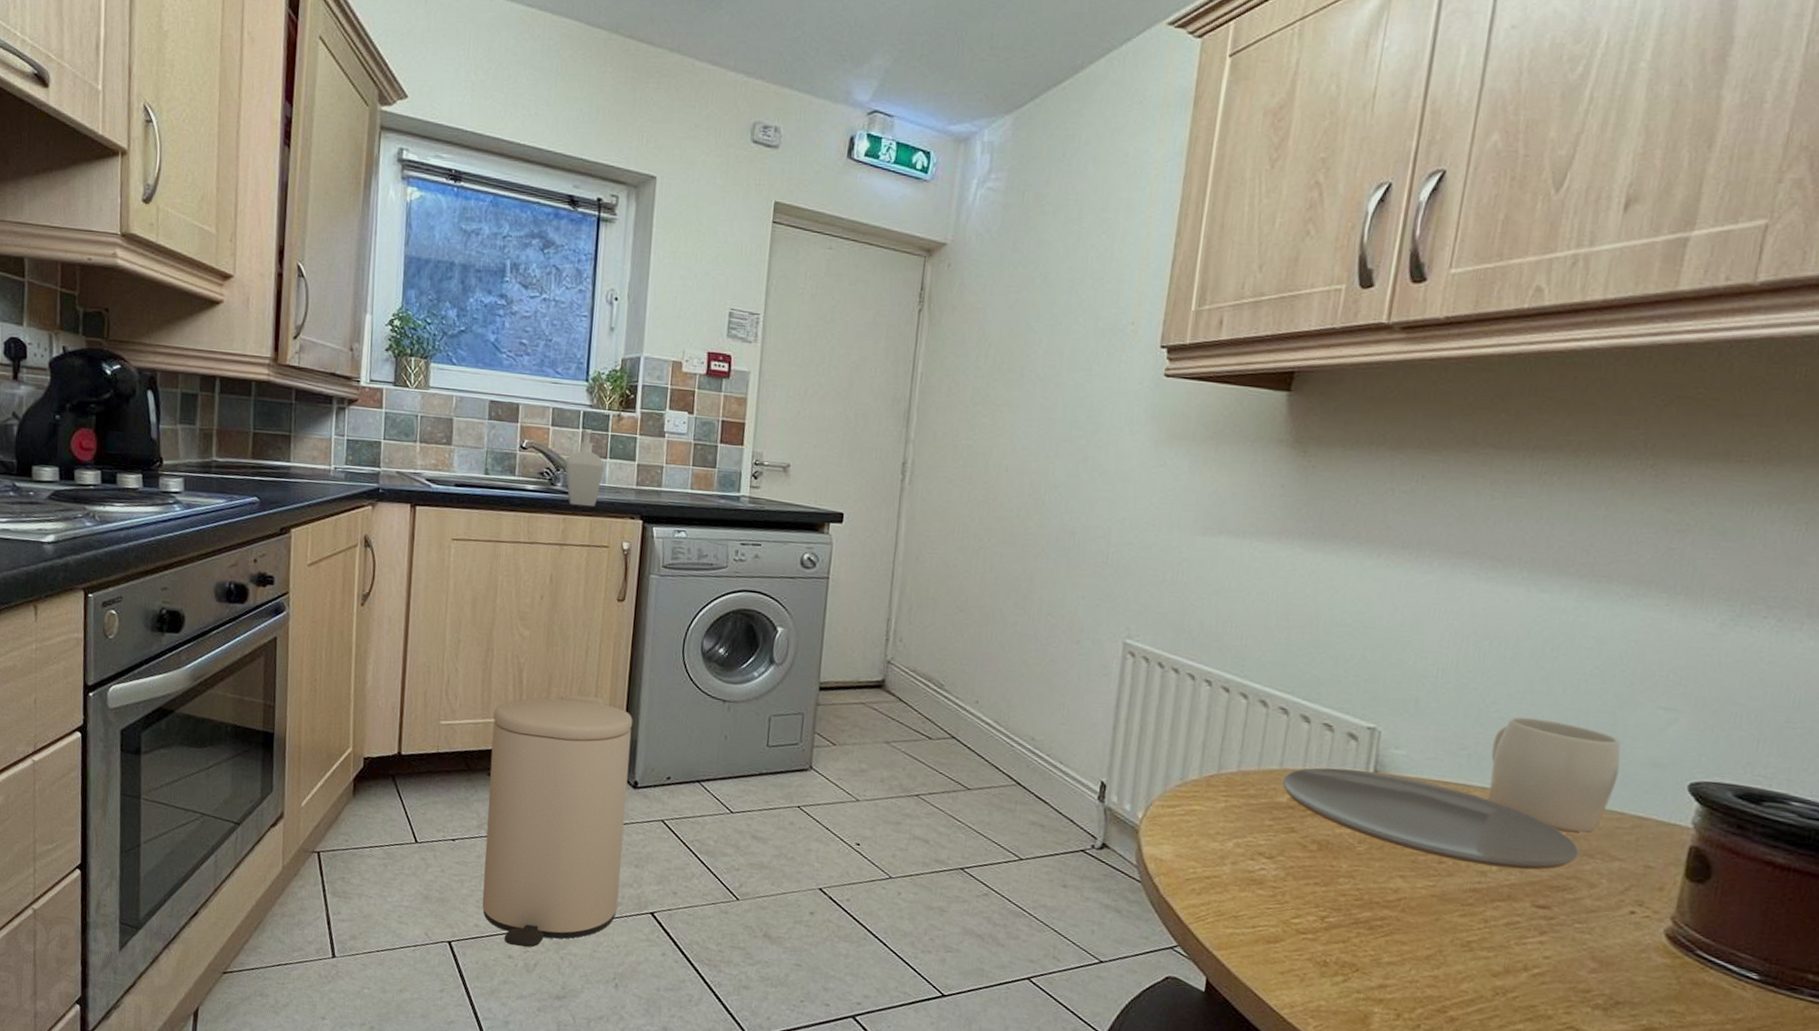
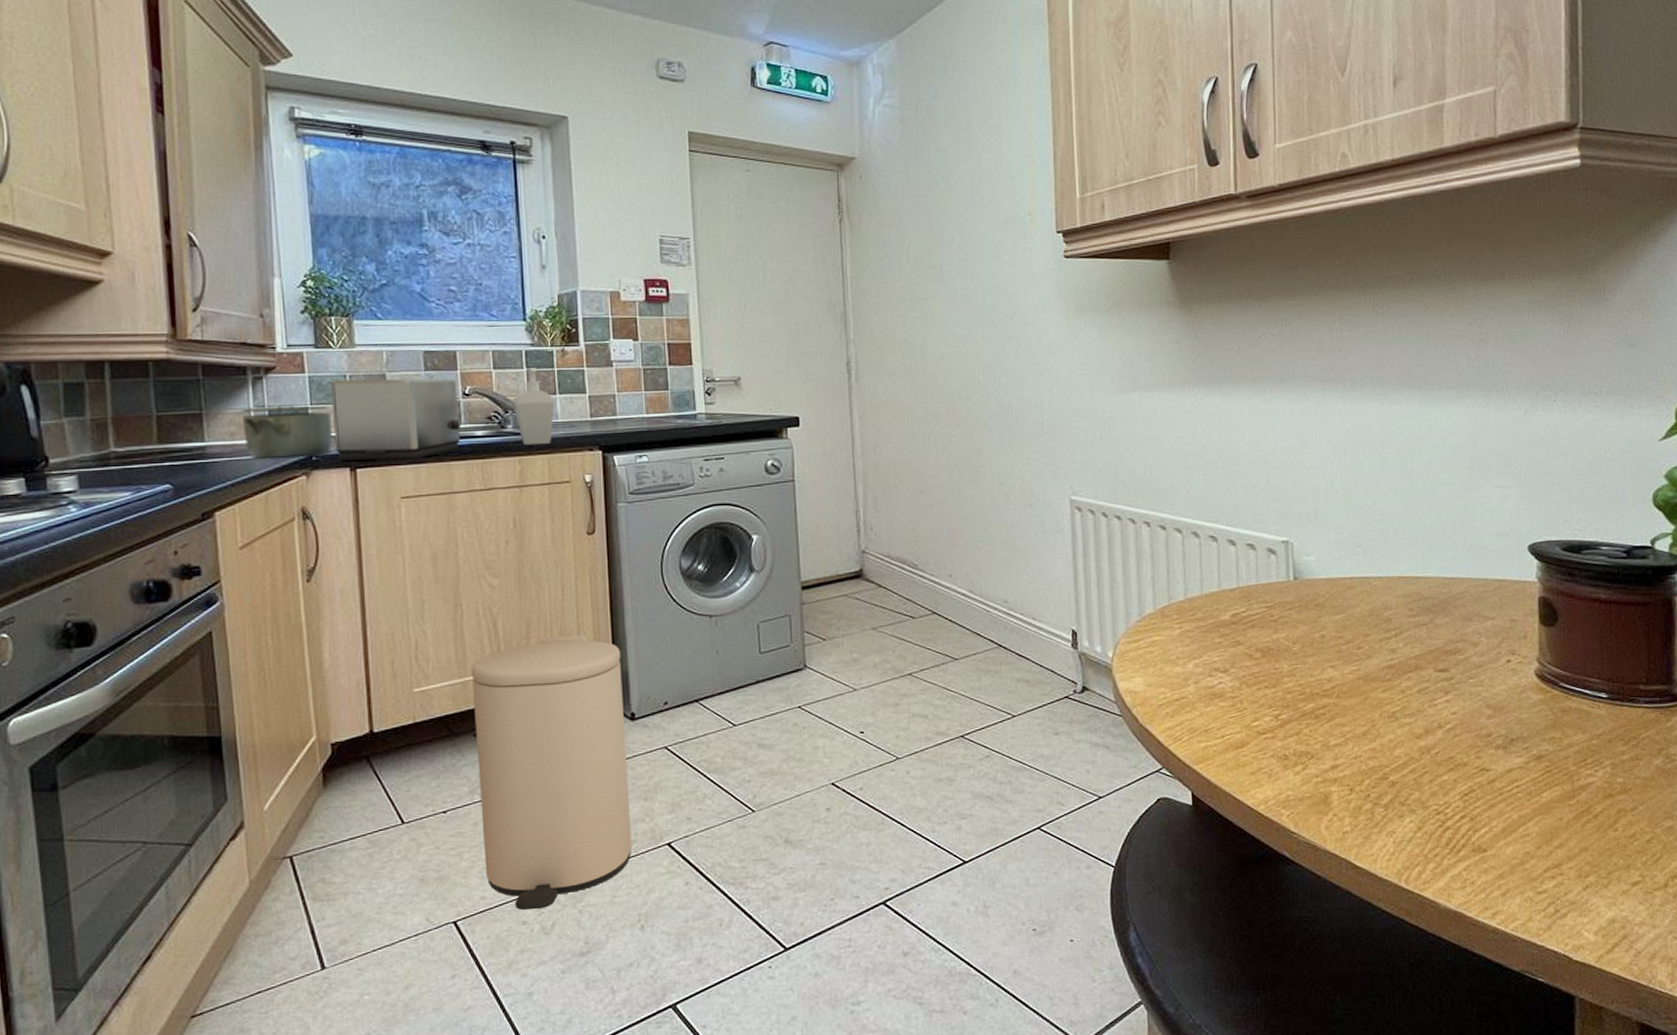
saucepan: none [324,435,400,489] -> present [241,405,333,460]
toaster: none [400,418,516,505] -> present [331,378,462,462]
plate: present [1282,767,1580,870] -> none [1223,579,1461,644]
mug: present [1488,716,1621,832] -> none [1380,510,1477,602]

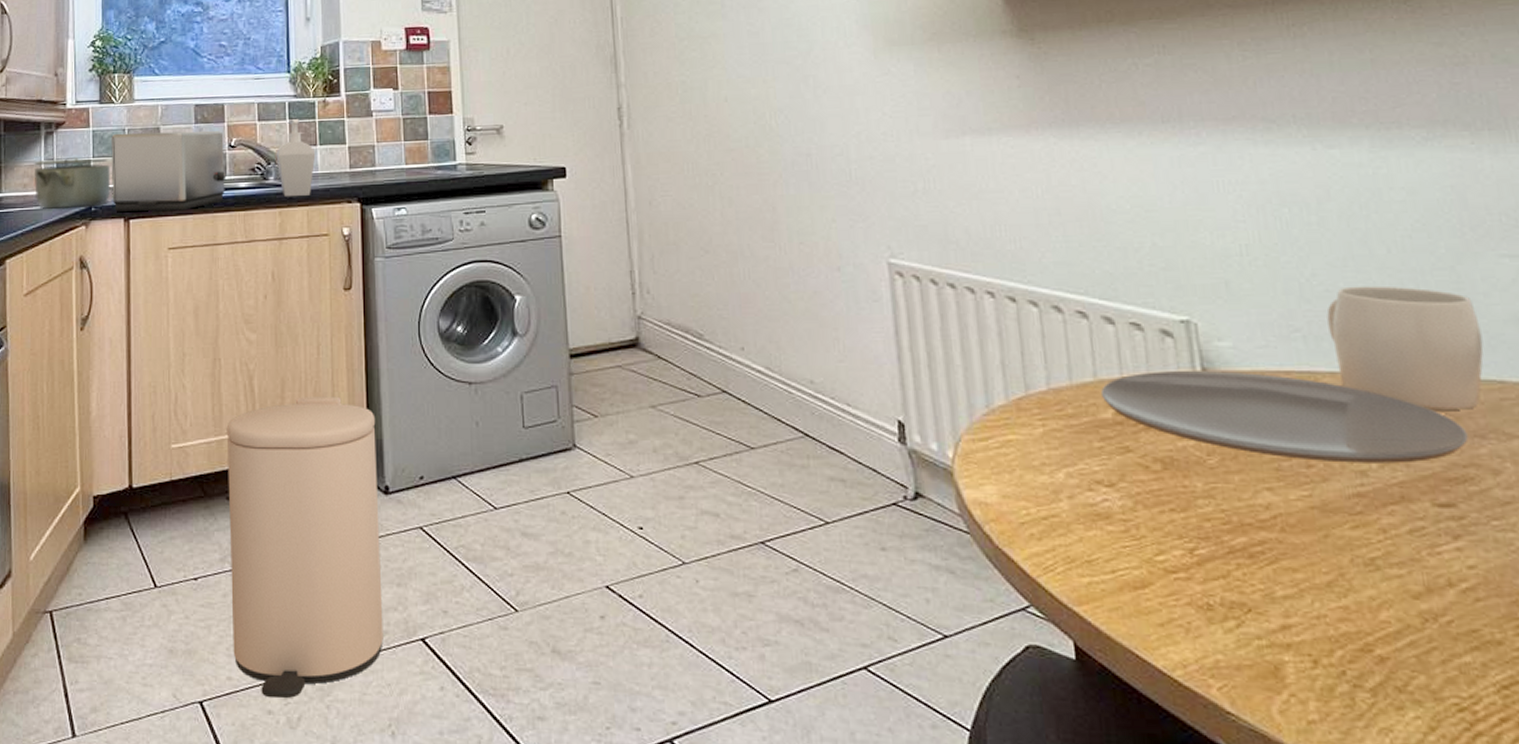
plate: none [1223,579,1461,644] -> present [1101,371,1469,464]
mug: none [1380,510,1477,602] -> present [1326,285,1484,410]

